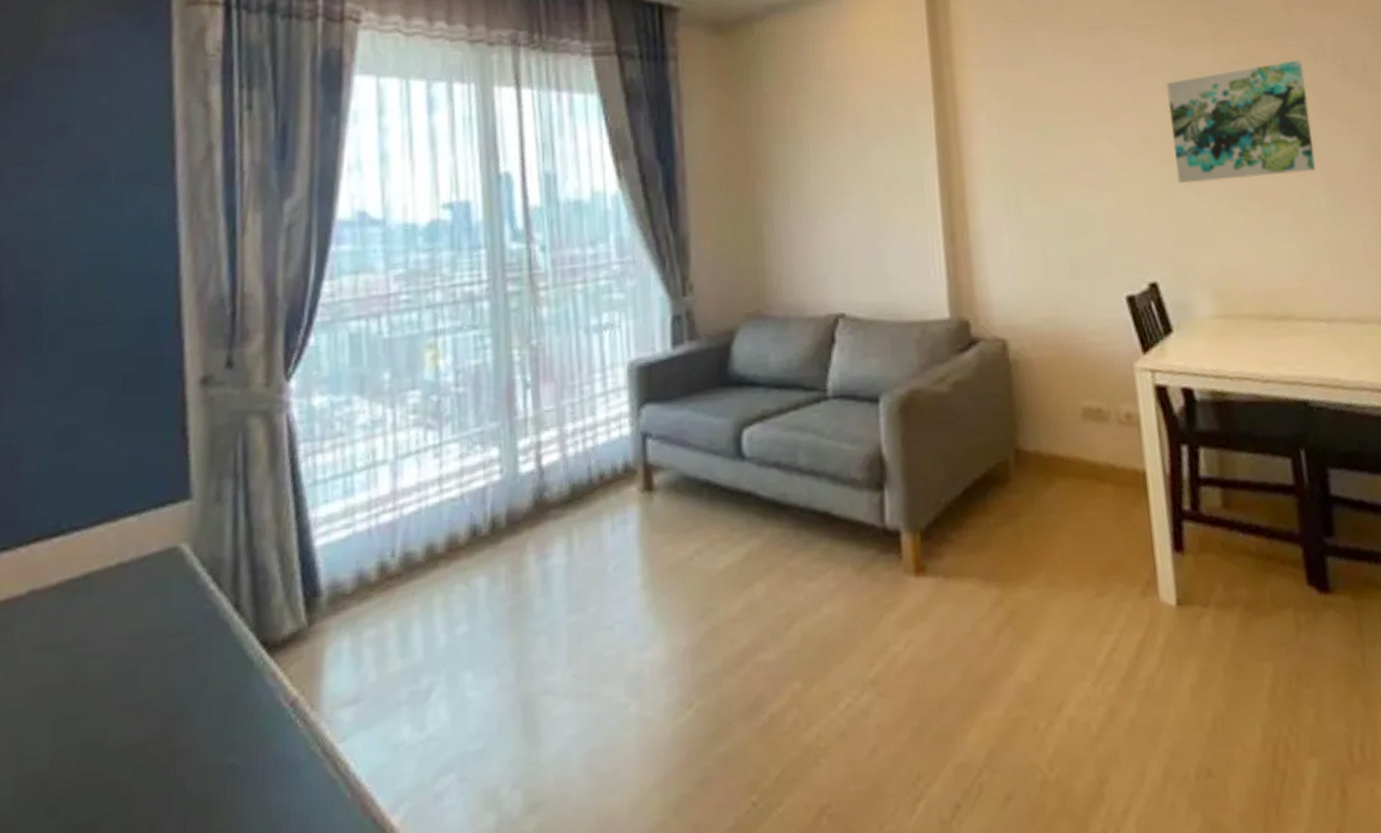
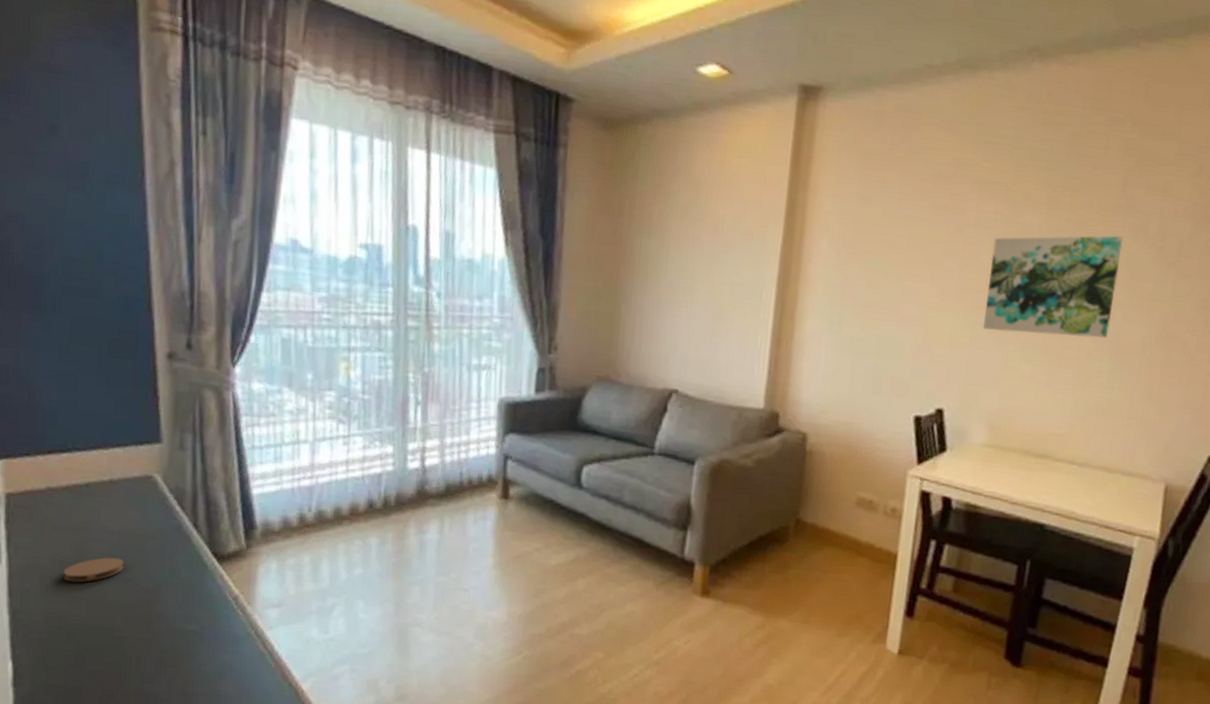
coaster: none [46,675,135,726] -> present [63,557,124,583]

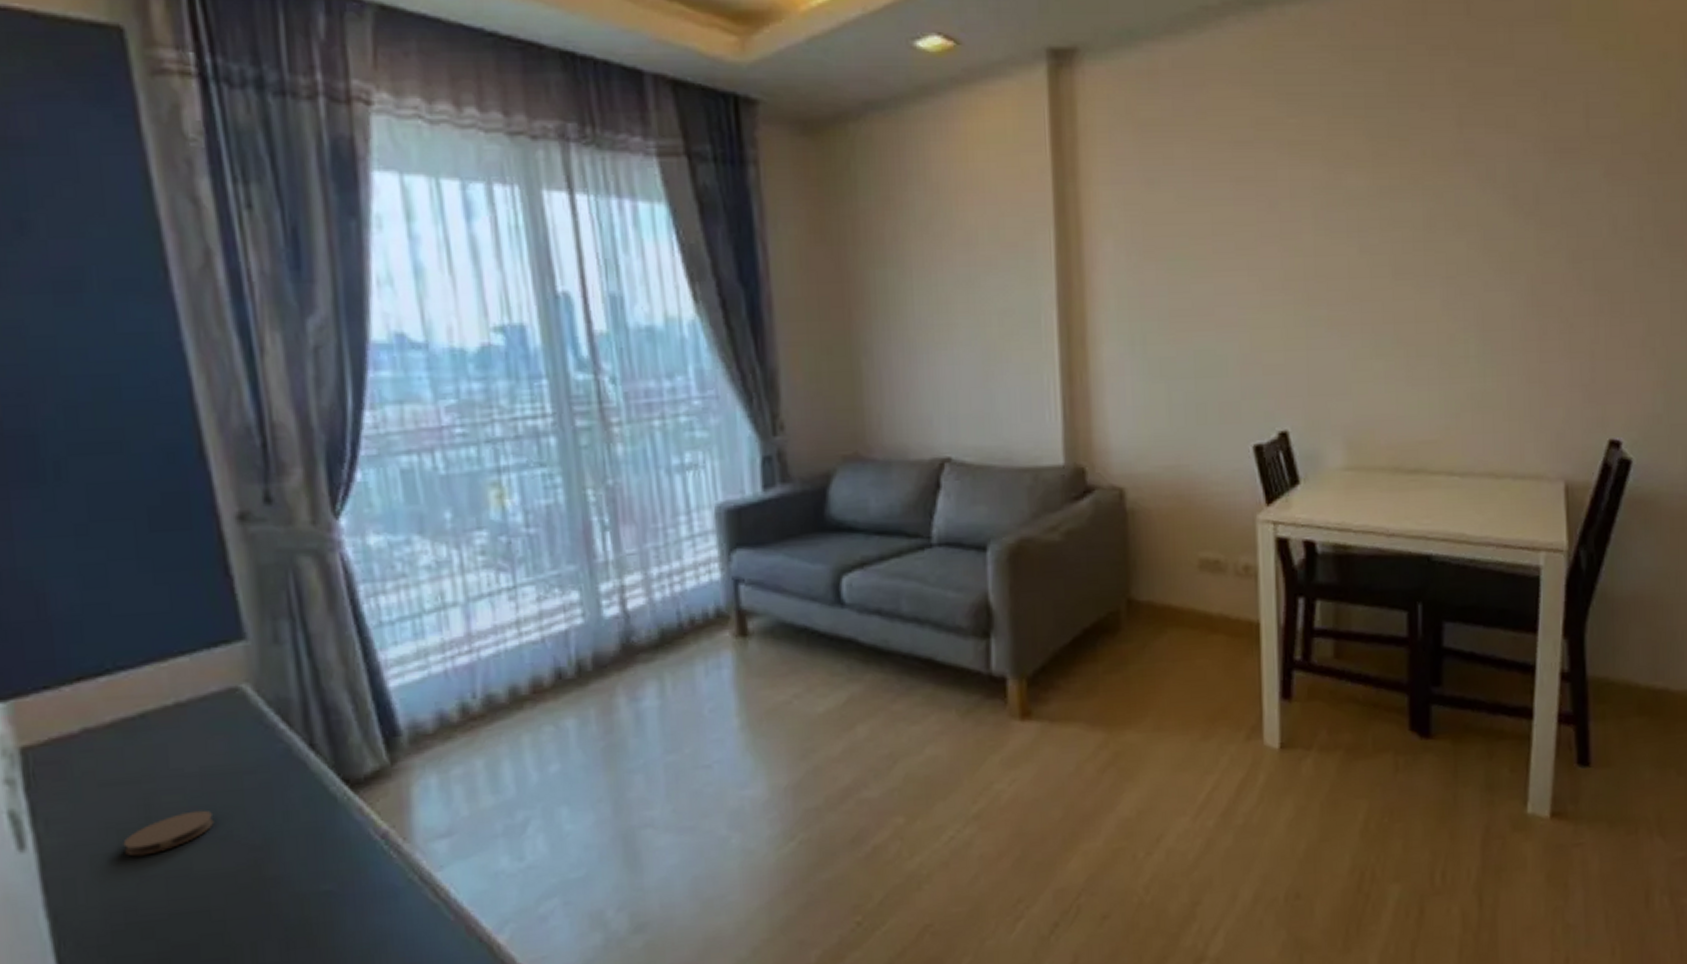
wall art: present [982,235,1124,338] -> none [1316,188,1470,326]

